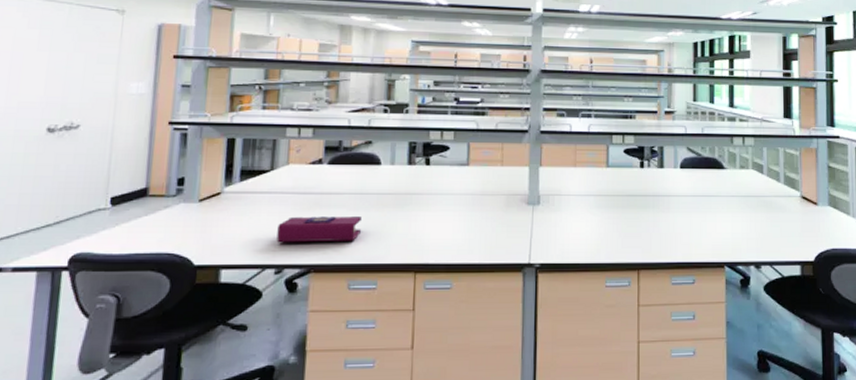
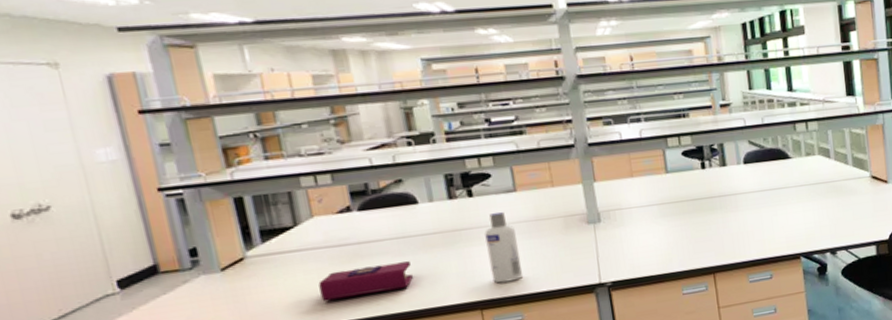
screw cap bottle: none [431,182,461,249] -> present [485,211,524,283]

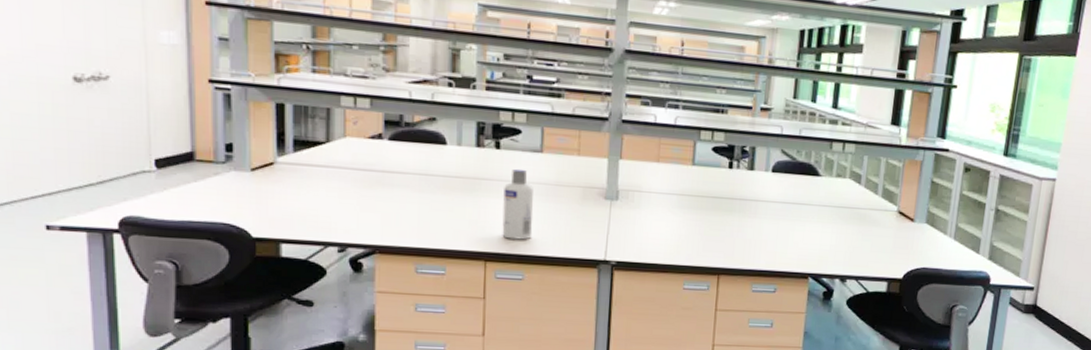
book: present [318,261,413,302] -> none [338,194,427,225]

